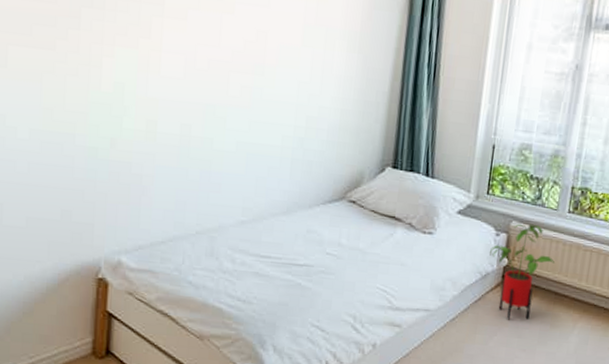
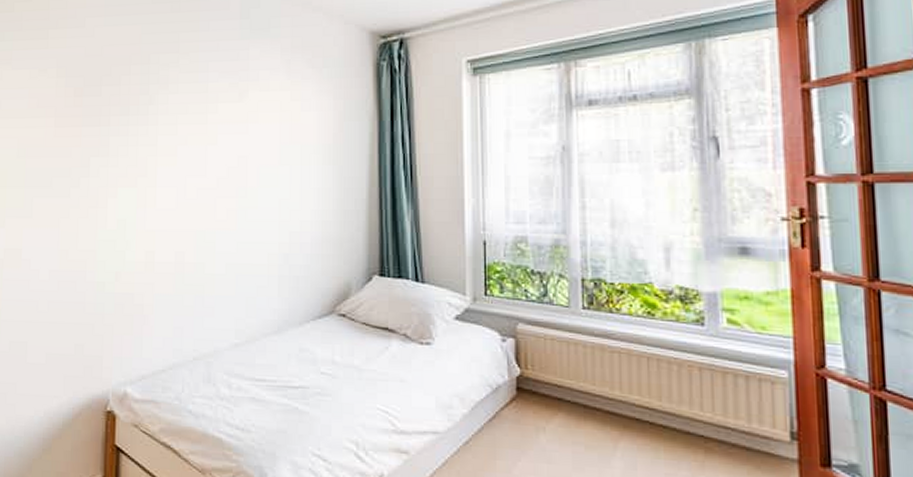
house plant: present [490,223,554,320] -> none [498,325,576,442]

